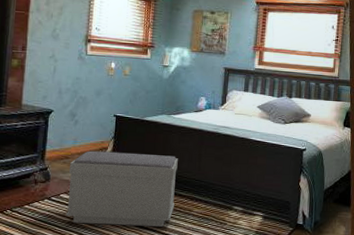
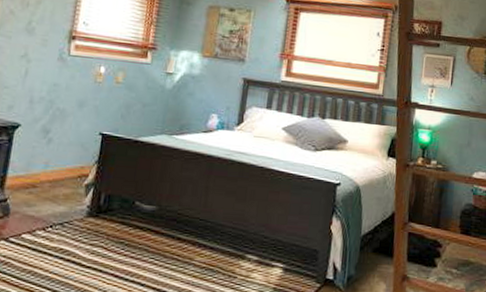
bench: present [65,150,178,227] -> none [26,178,179,280]

